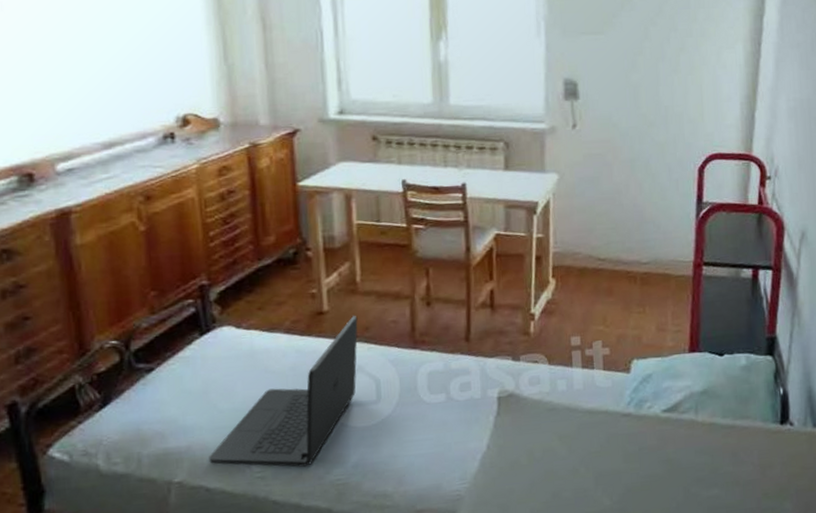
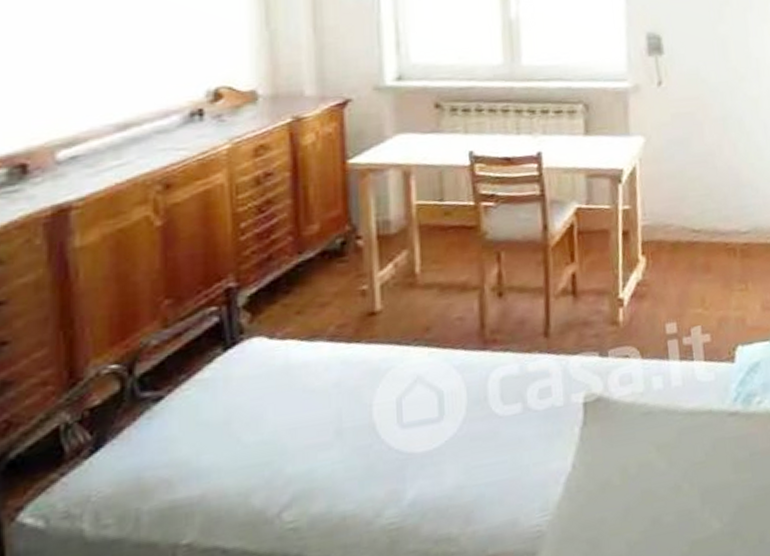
laptop: present [209,315,358,468] -> none [228,313,417,517]

